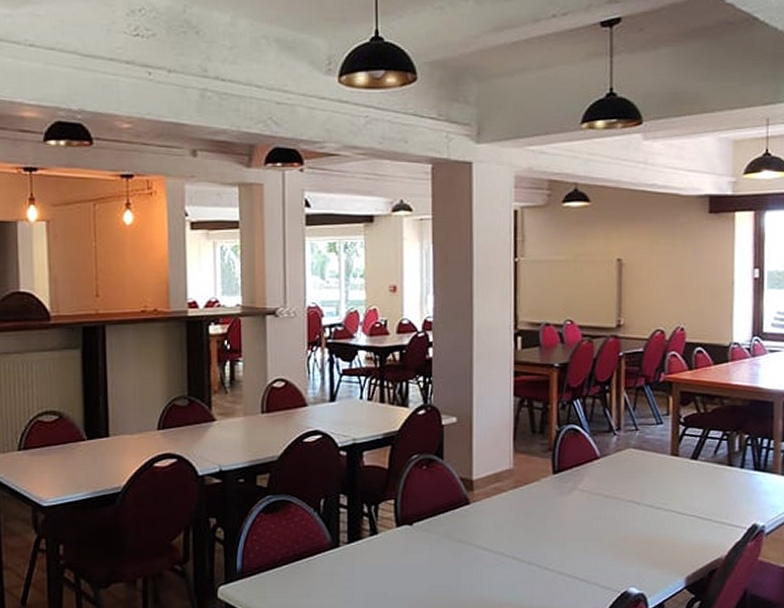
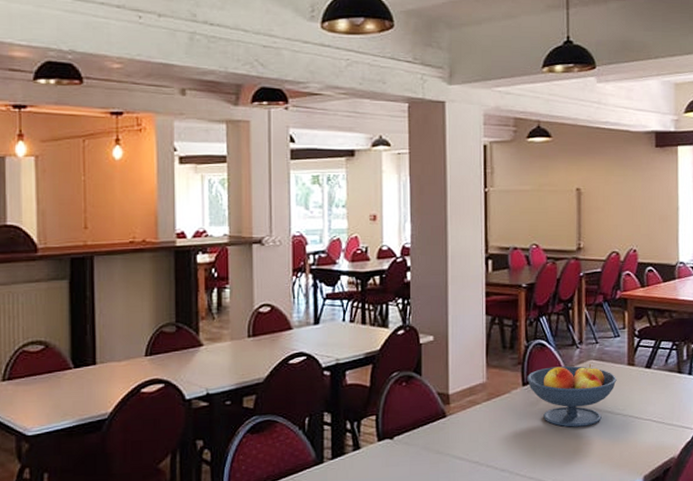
fruit bowl: none [558,453,658,520] -> present [527,364,617,427]

